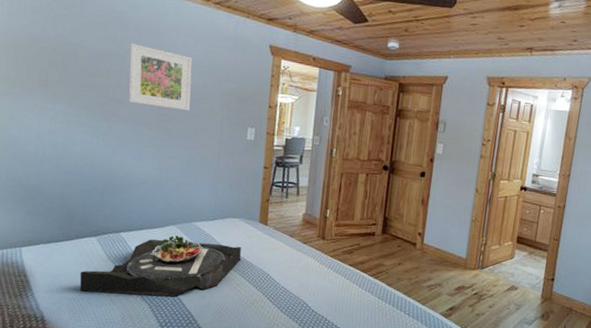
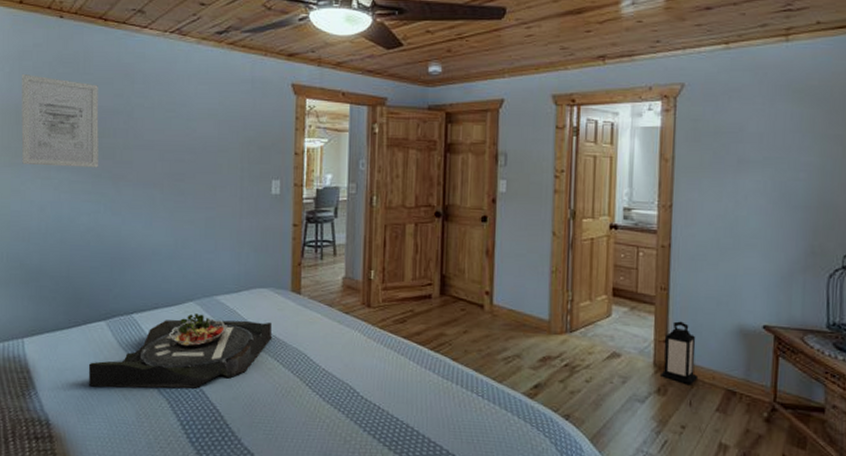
wall art: none [19,10,94,104] -> present [21,73,99,168]
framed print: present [128,43,193,111] -> none [137,97,206,167]
lantern: none [545,265,575,313] -> present [661,321,697,384]

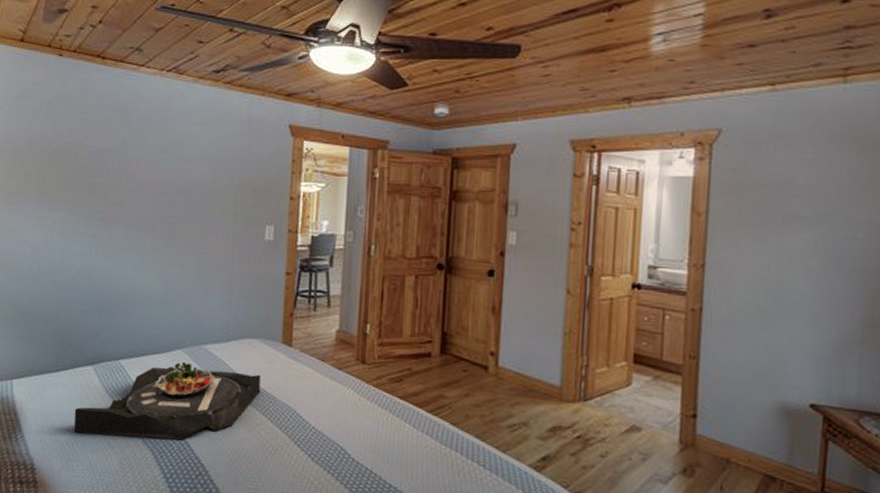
wall art: present [21,73,99,168] -> none [17,111,94,209]
lantern: present [661,321,697,384] -> none [687,394,730,466]

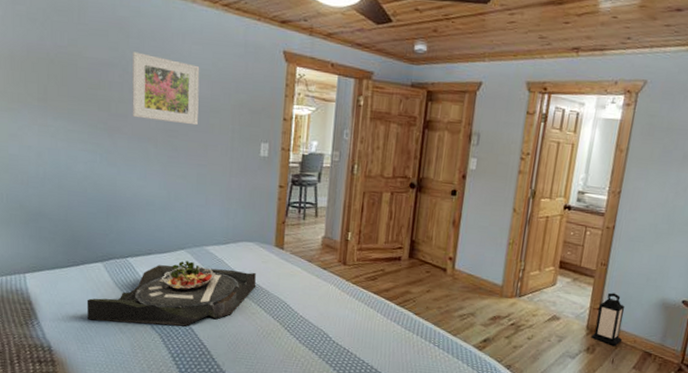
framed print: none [129,137,201,210] -> present [132,52,200,126]
lantern: none [687,394,730,466] -> present [591,292,625,346]

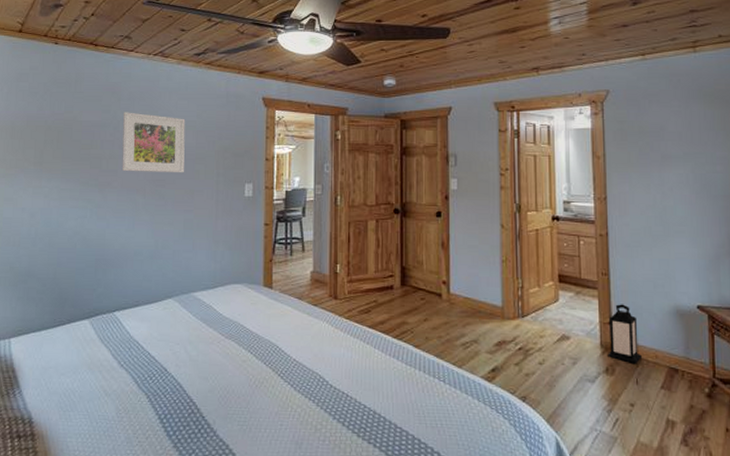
serving tray: present [86,261,256,327] -> none [71,310,246,384]

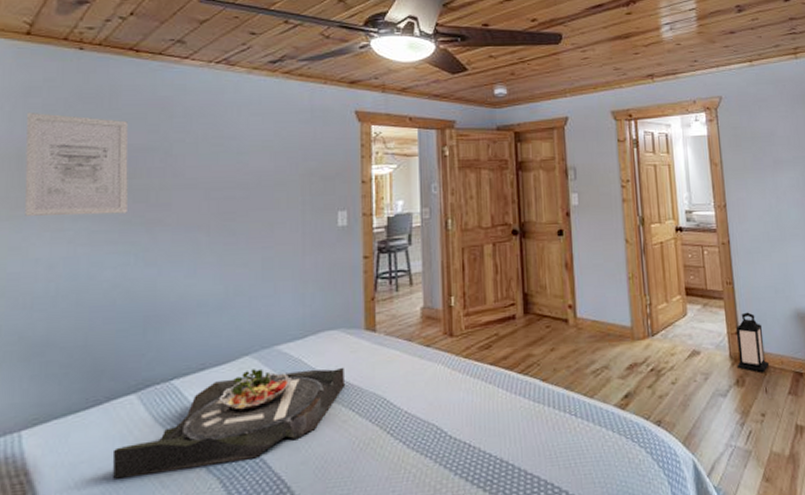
wall art: none [16,93,88,176] -> present [25,111,129,216]
serving tray: none [71,310,246,384] -> present [112,367,346,479]
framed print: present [122,112,186,173] -> none [176,132,260,205]

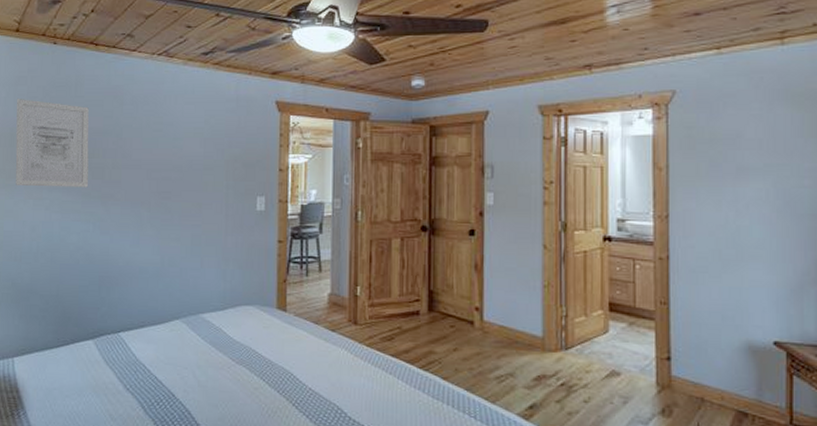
serving tray: present [112,367,346,479] -> none [76,332,258,409]
lantern: present [737,312,769,372] -> none [664,337,704,405]

